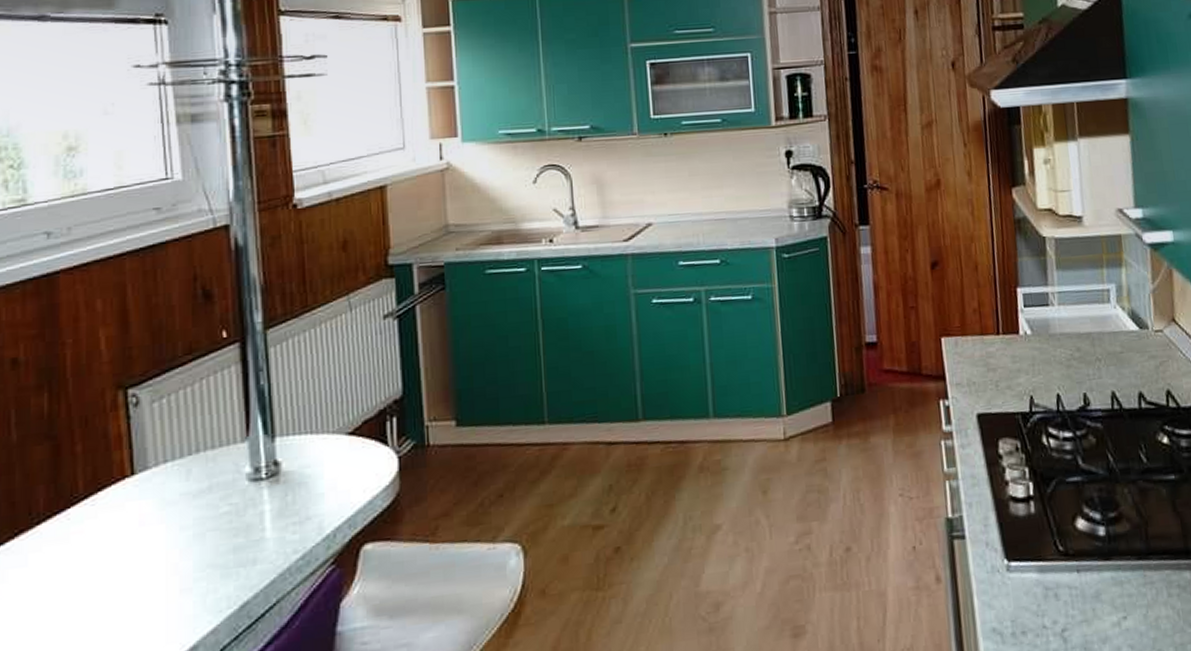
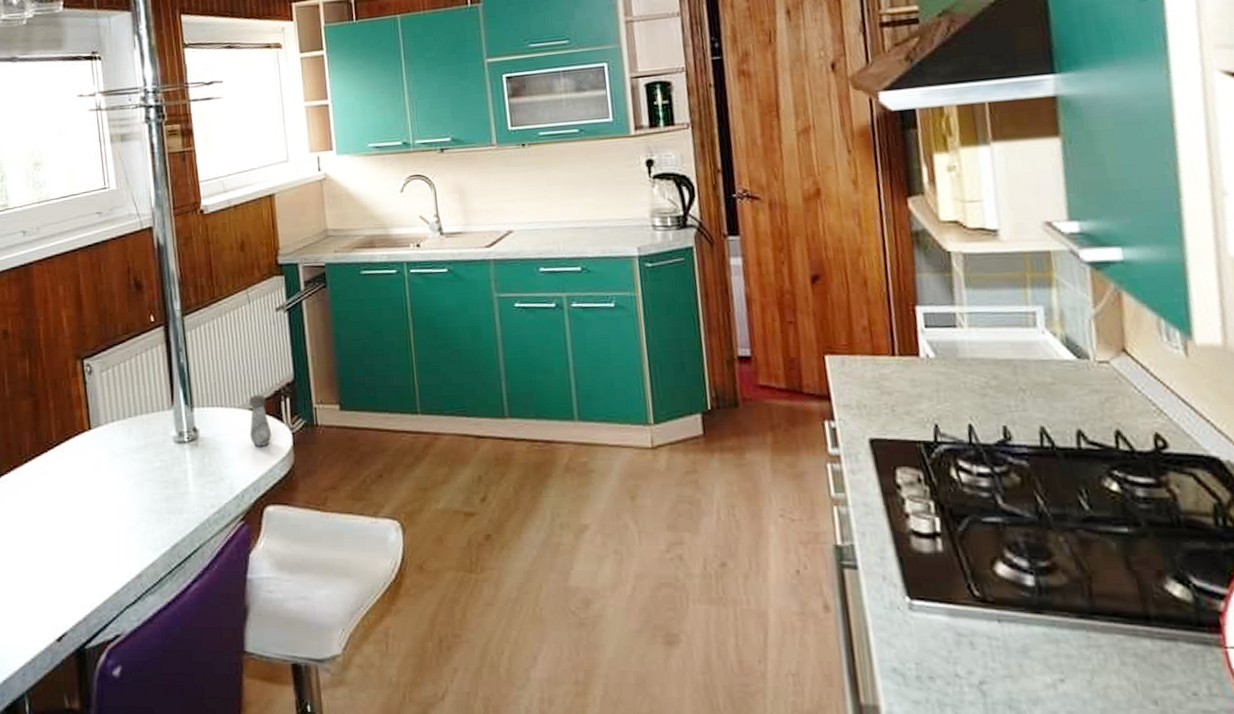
salt shaker: none [346,415,374,476] -> present [249,394,272,446]

